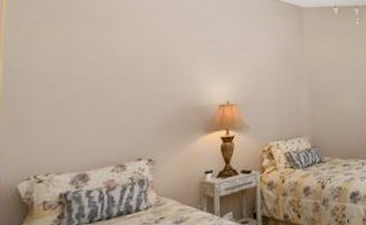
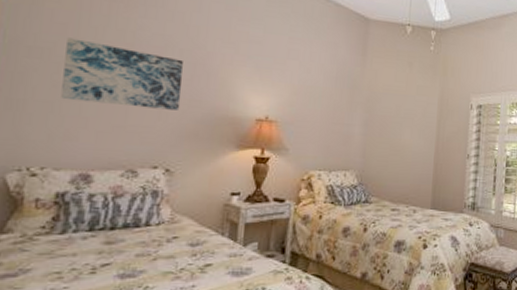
wall art: none [58,62,156,114] -> present [61,38,184,110]

